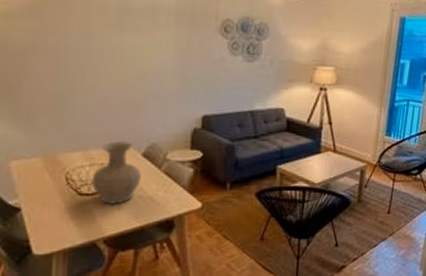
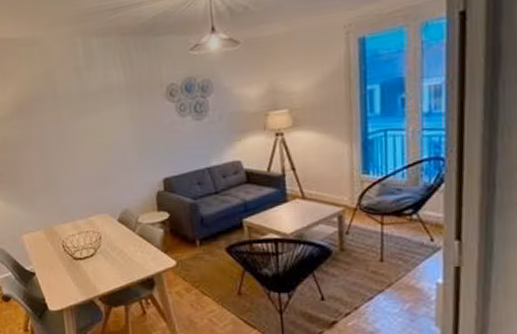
vase: present [92,141,141,204] -> none [81,210,120,266]

